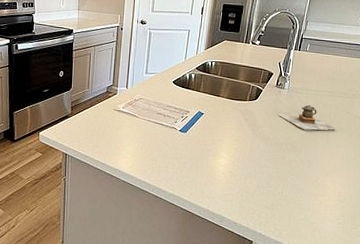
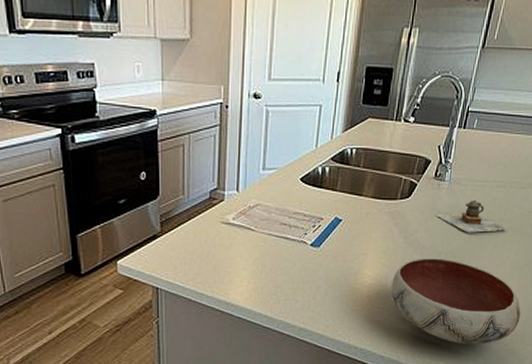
bowl: none [242,147,351,221] -> present [391,258,521,345]

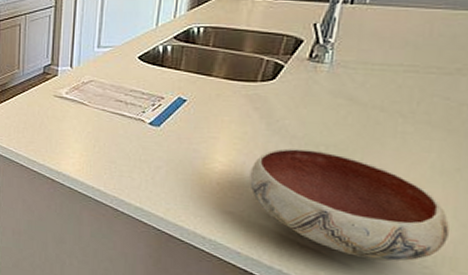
teapot: present [437,199,506,233] -> none [313,85,421,125]

